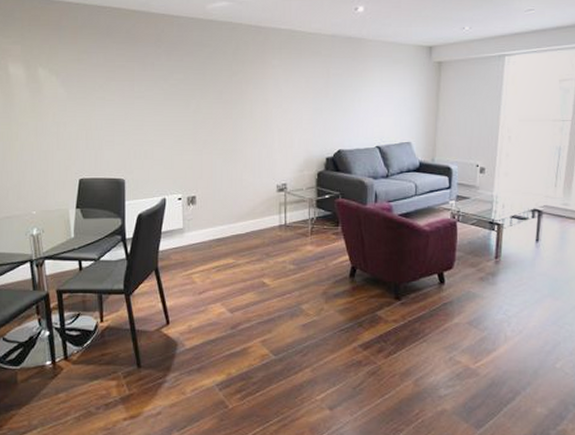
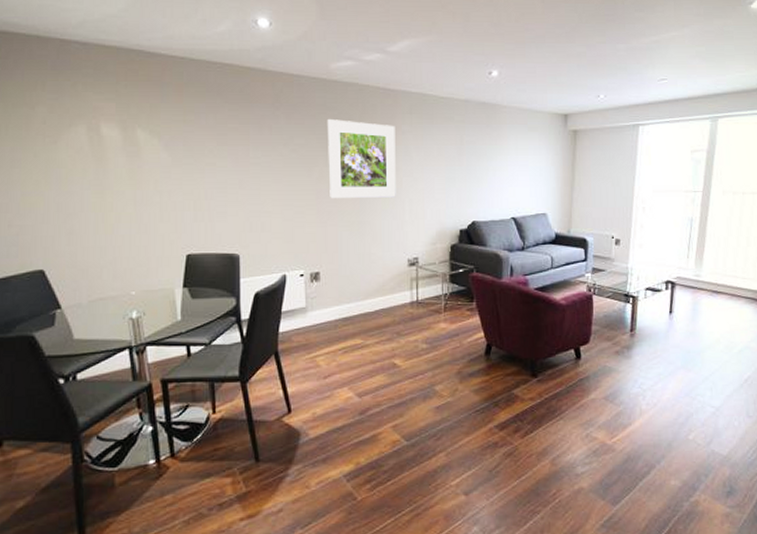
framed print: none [203,55,266,129] -> present [327,118,396,199]

